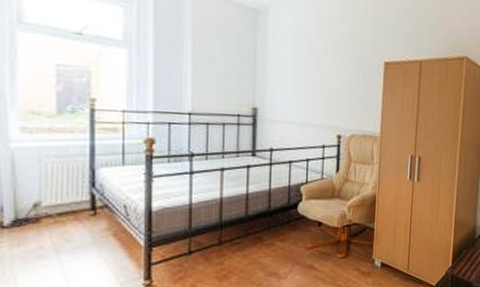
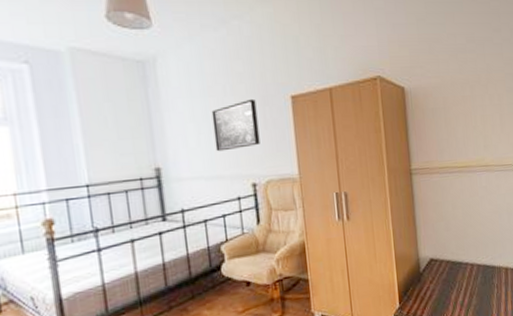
wall art: none [309,59,352,102] -> present [211,98,260,152]

